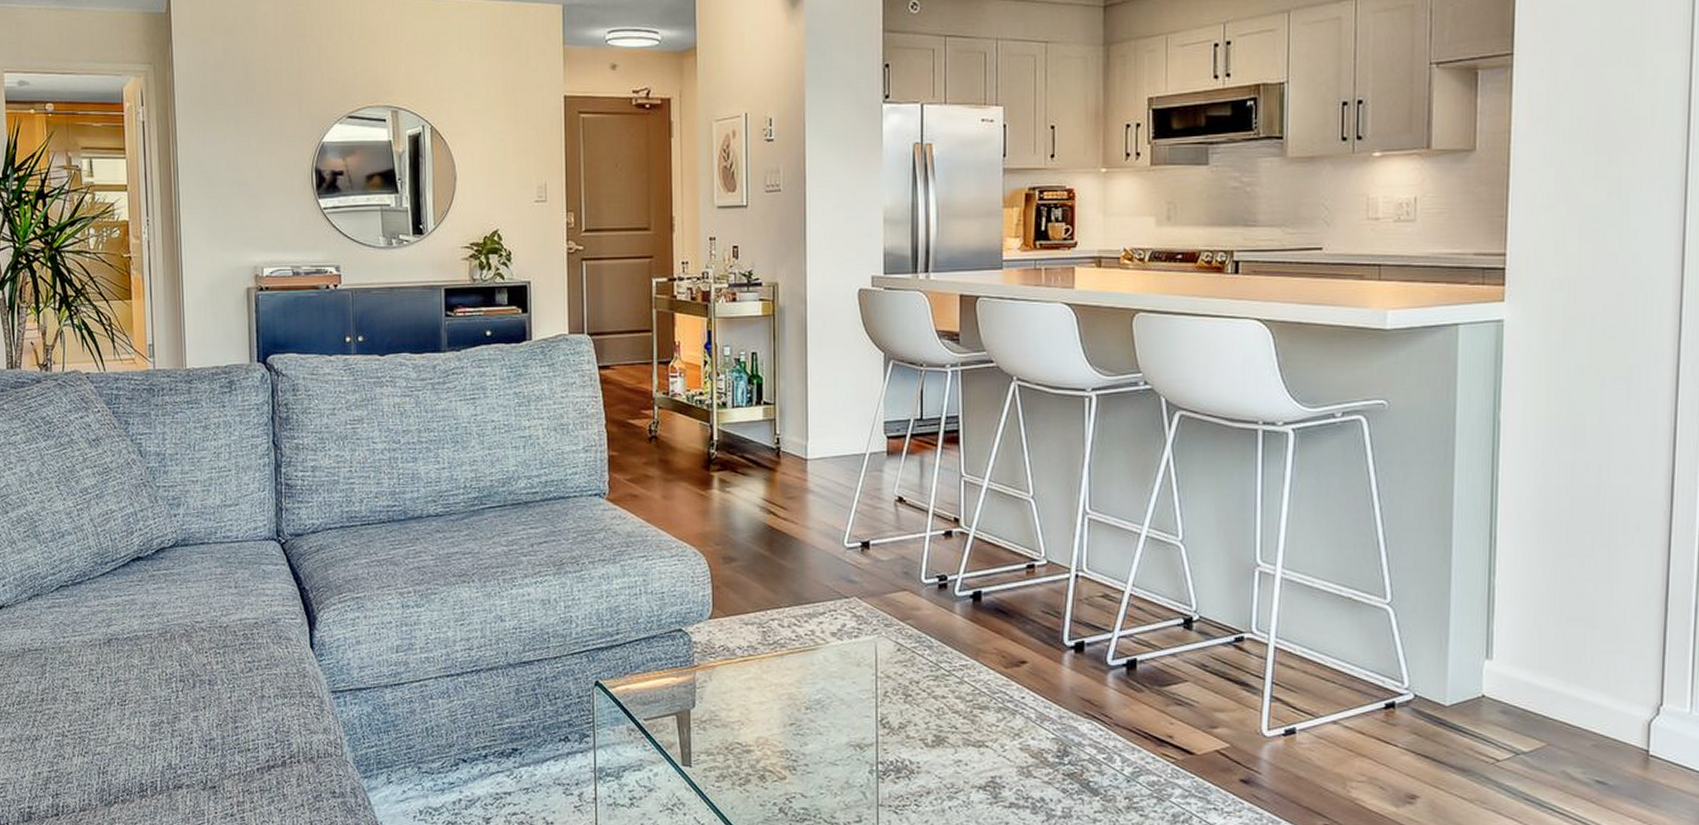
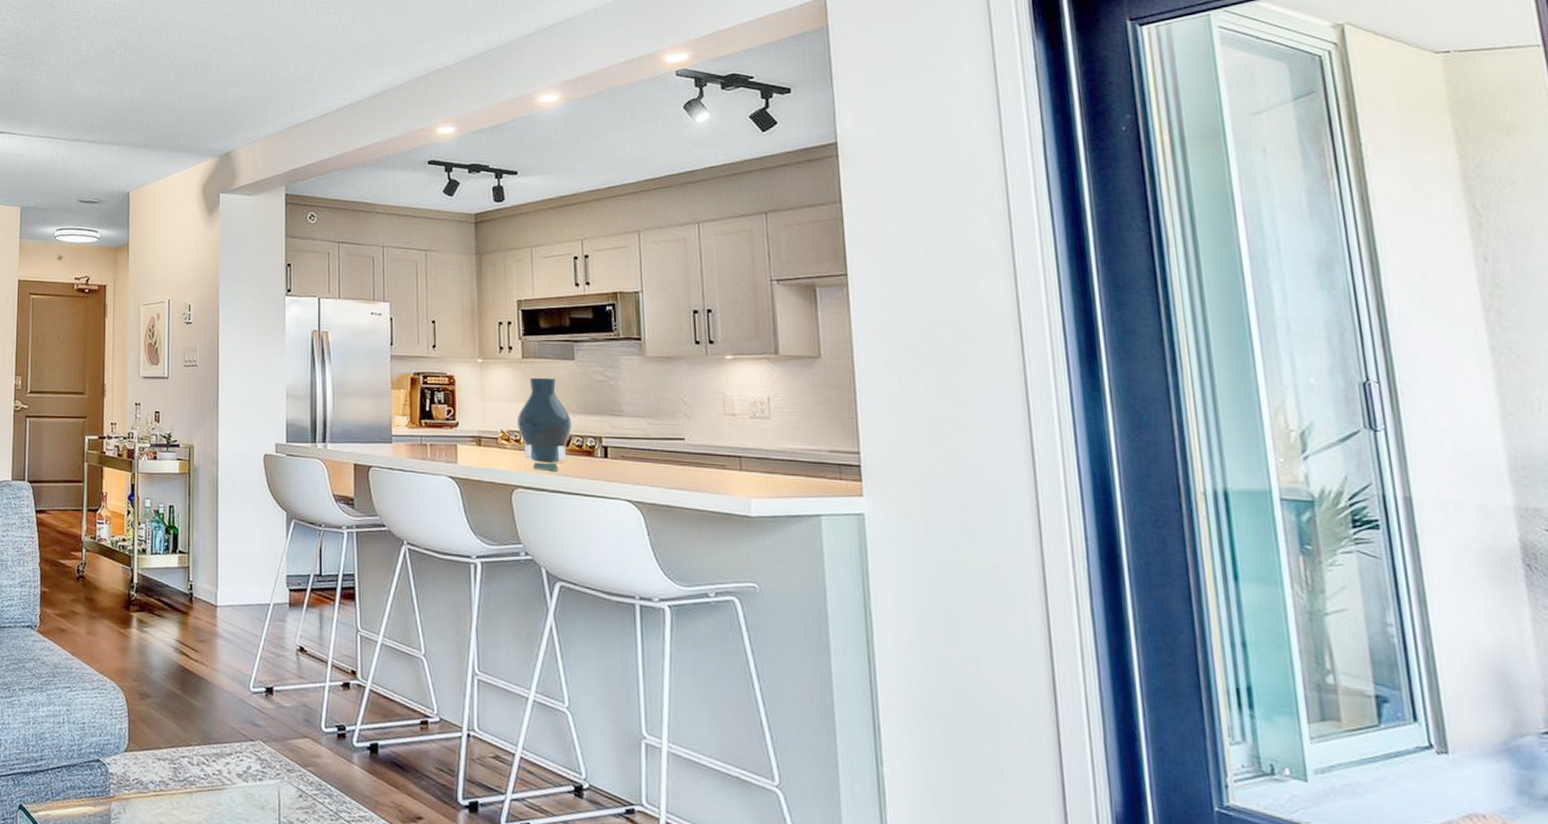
vase: none [1141,186,1201,291] -> present [516,377,572,471]

